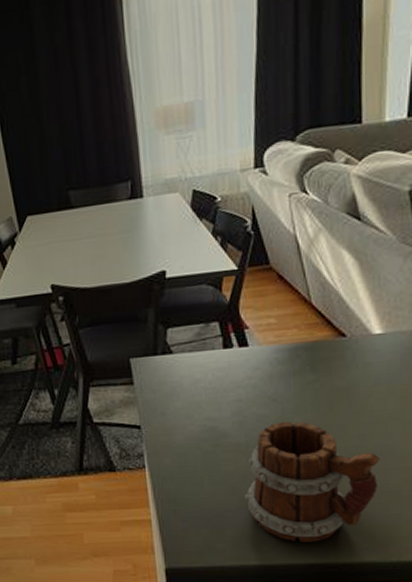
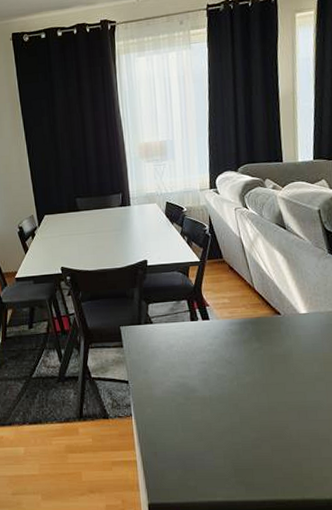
mug: present [245,421,380,542] -> none [210,379,312,481]

